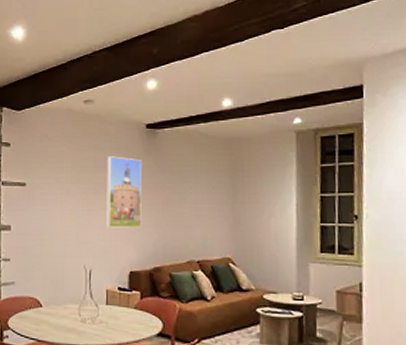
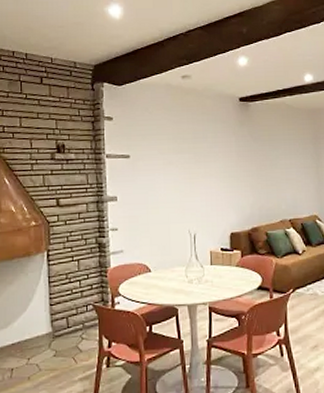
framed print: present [106,156,142,228] -> none [205,127,239,194]

